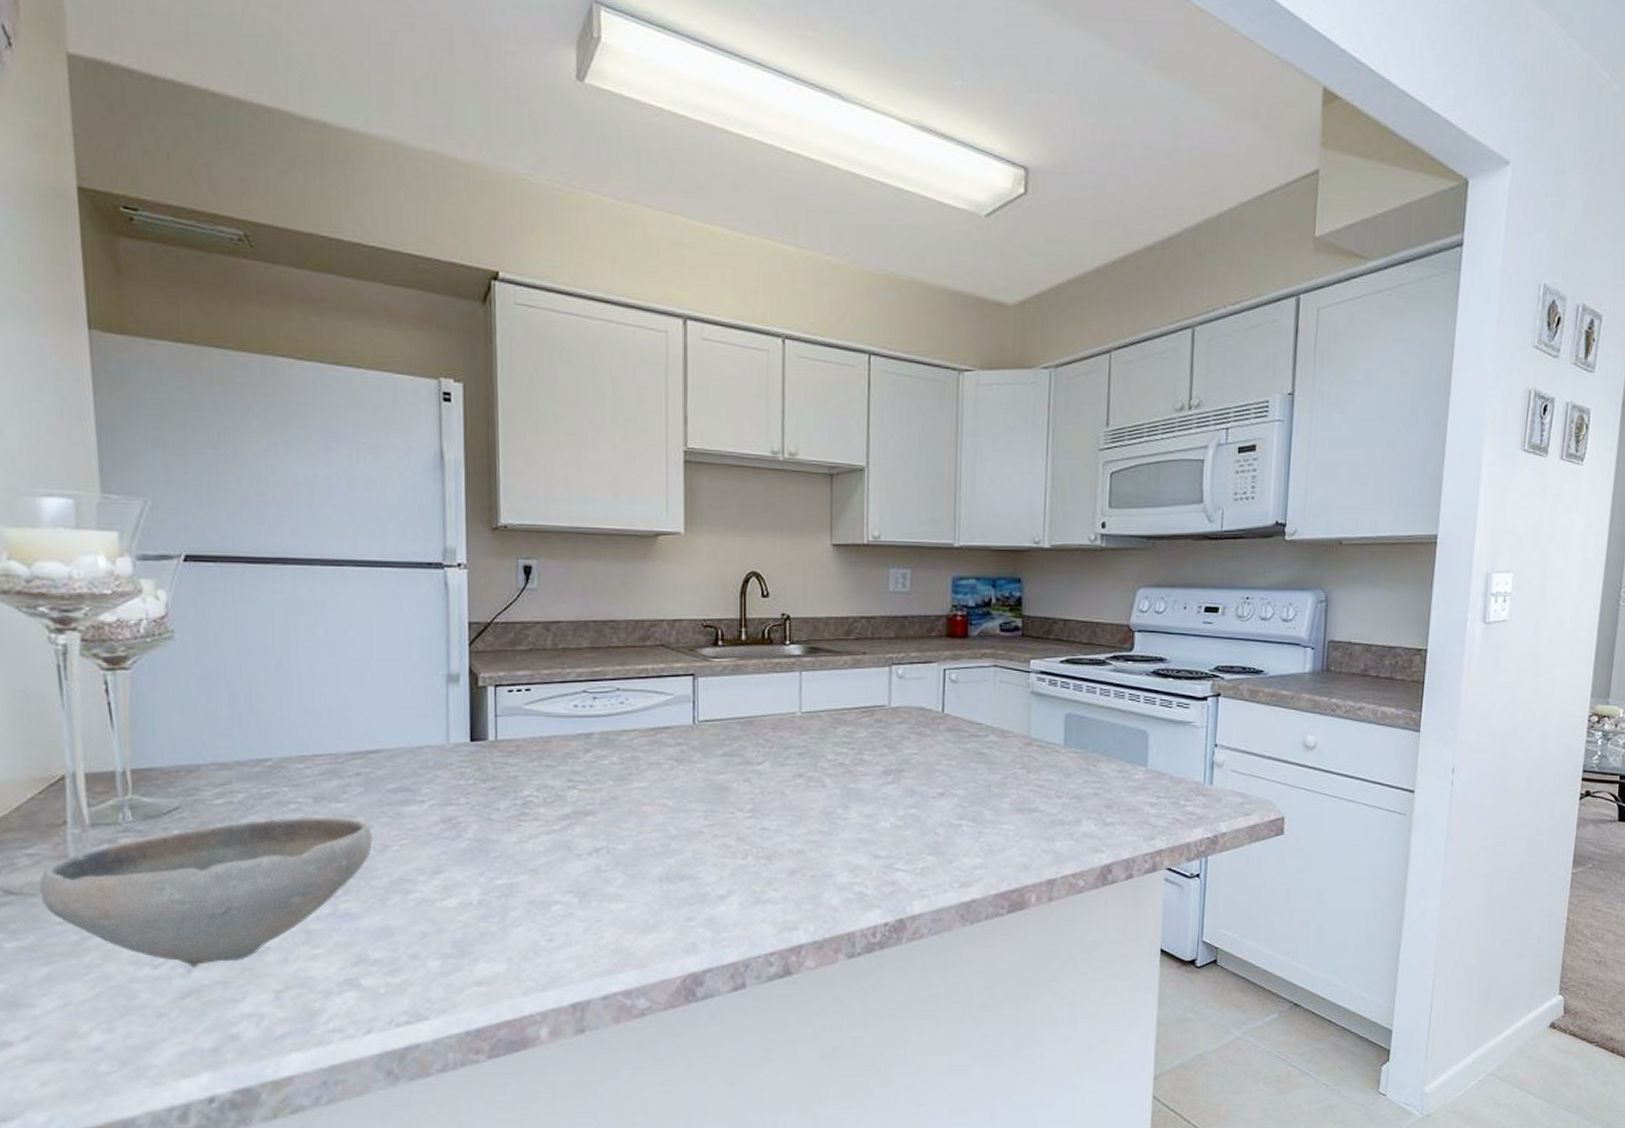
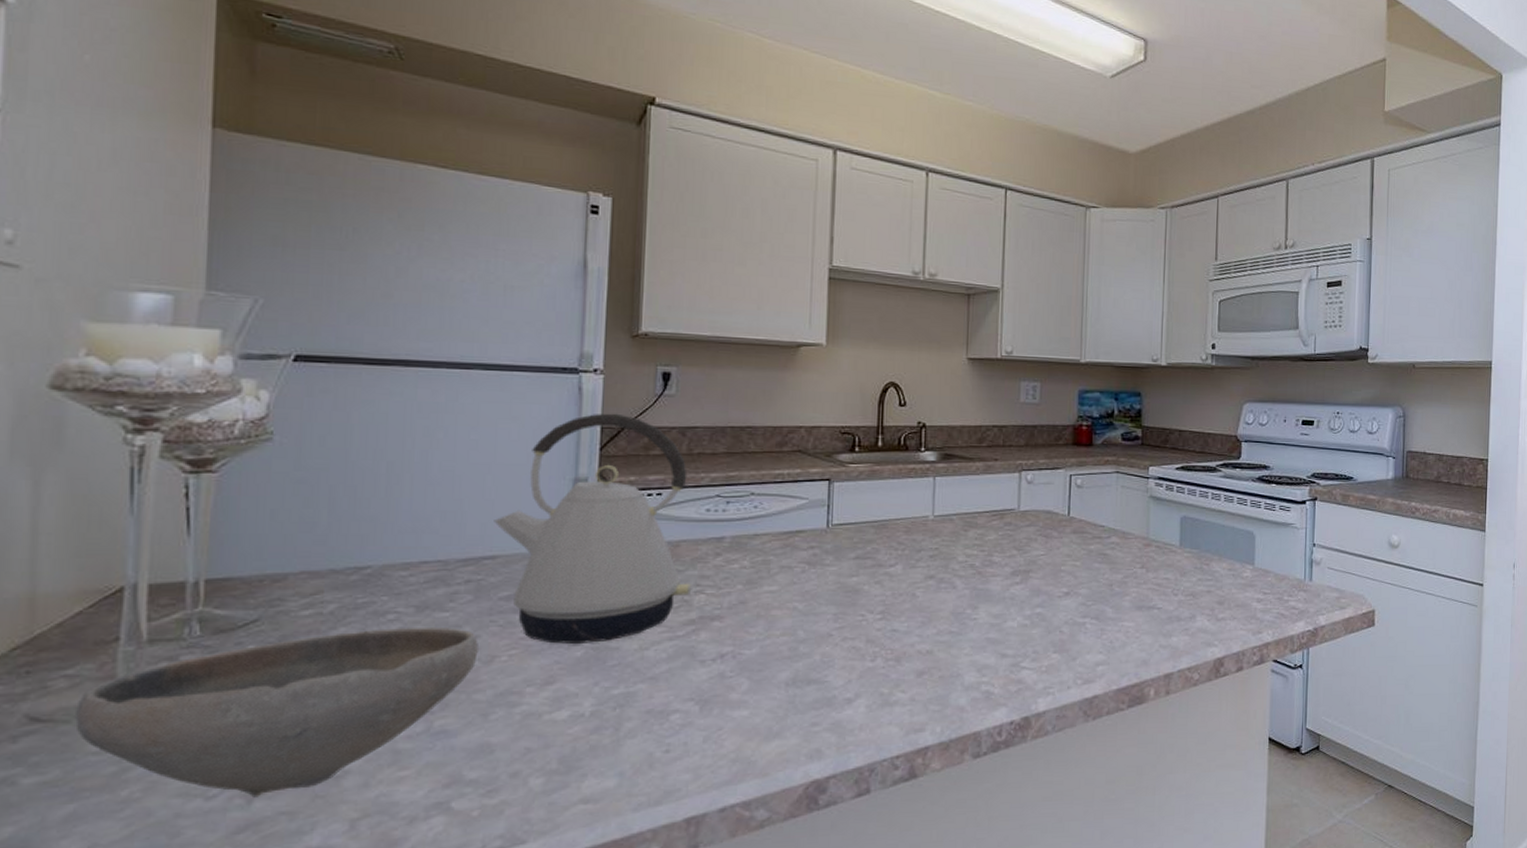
kettle: none [376,608,566,835] -> present [494,413,694,644]

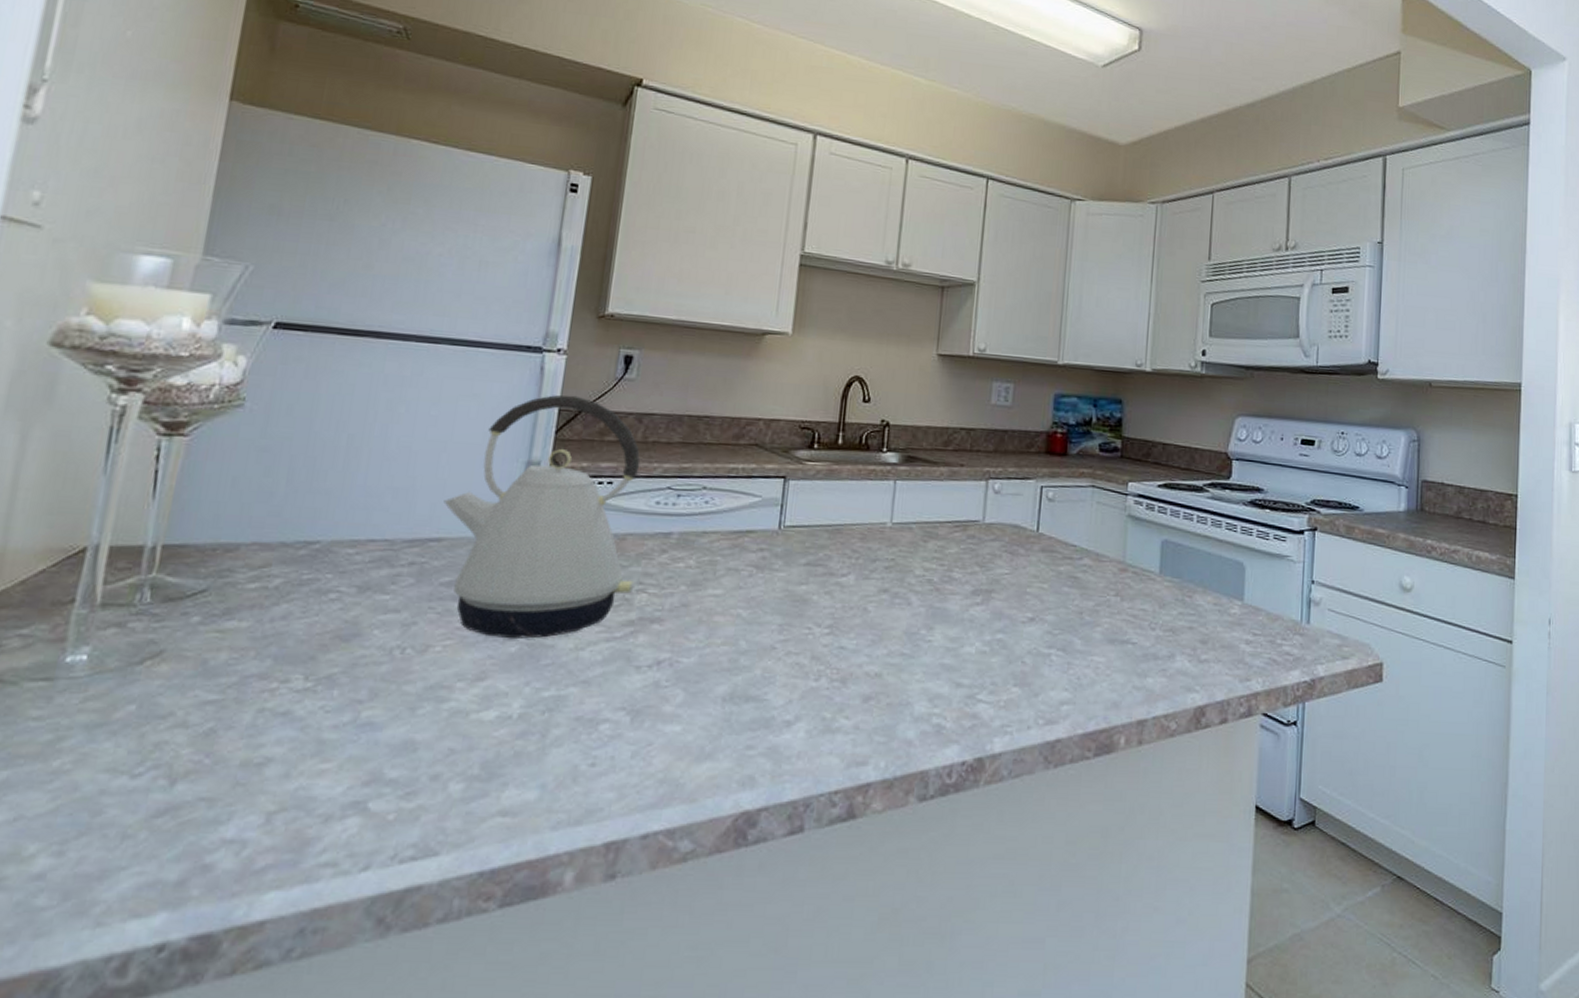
bowl: present [75,628,478,798] -> none [21,608,415,780]

